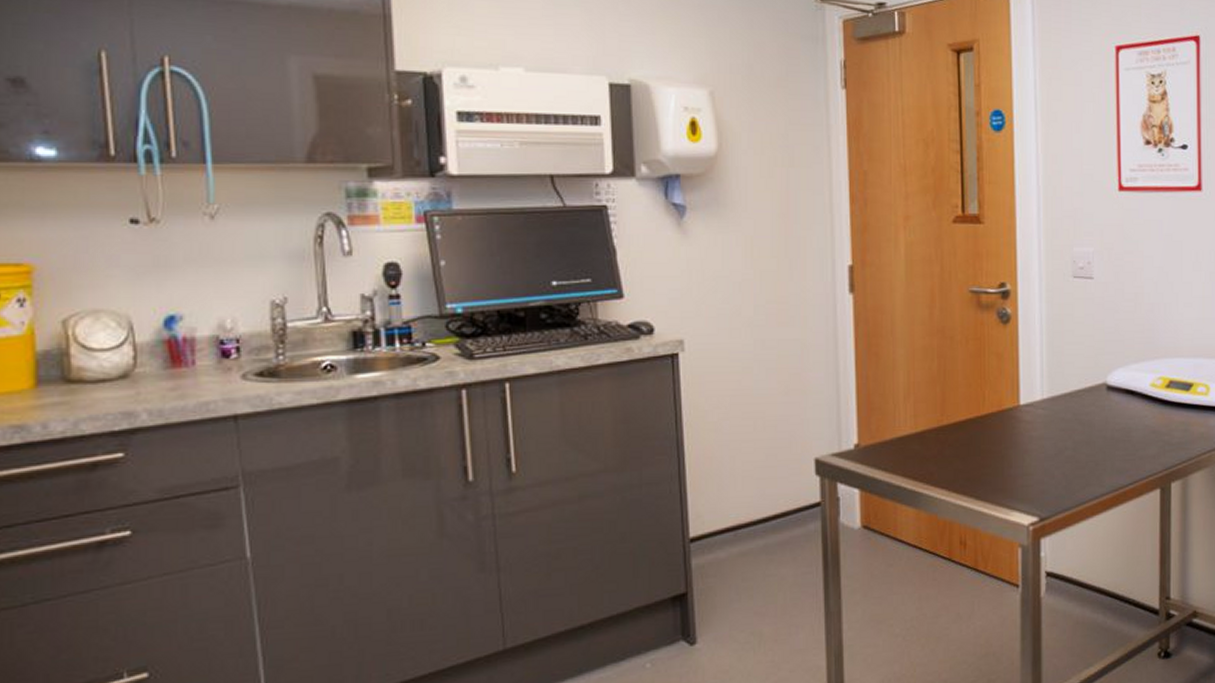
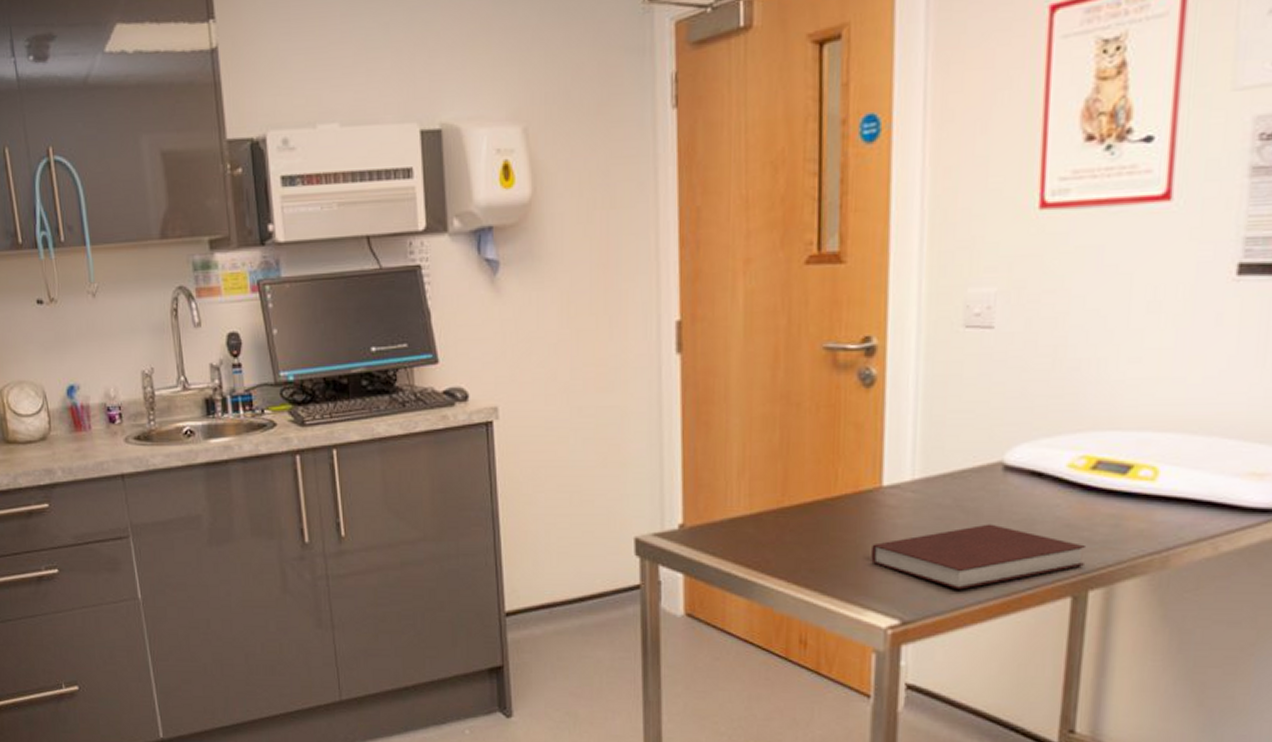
notebook: none [1014,433,1168,488] -> present [871,524,1087,590]

